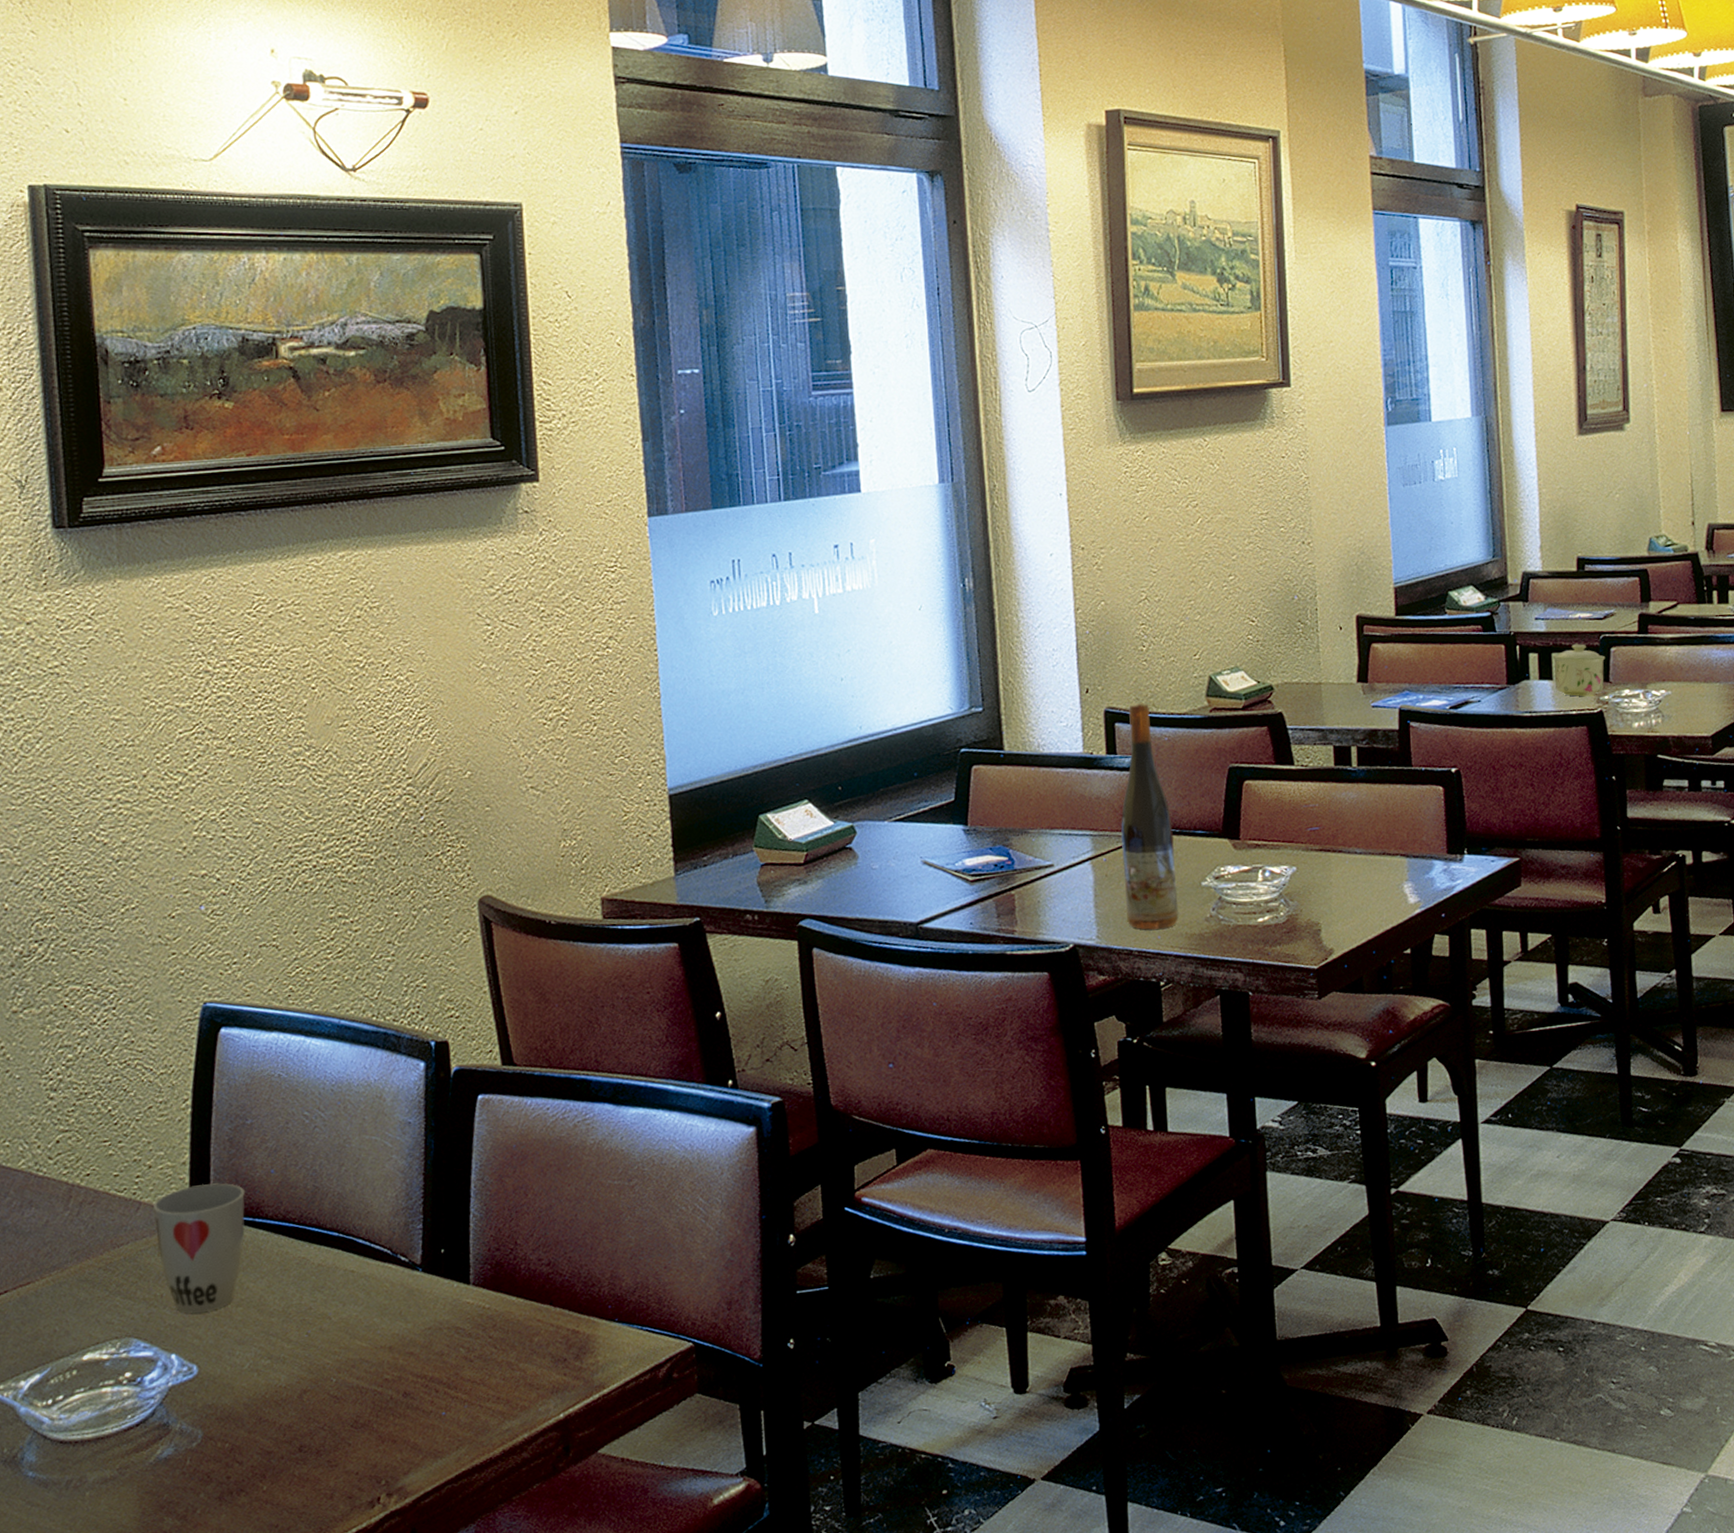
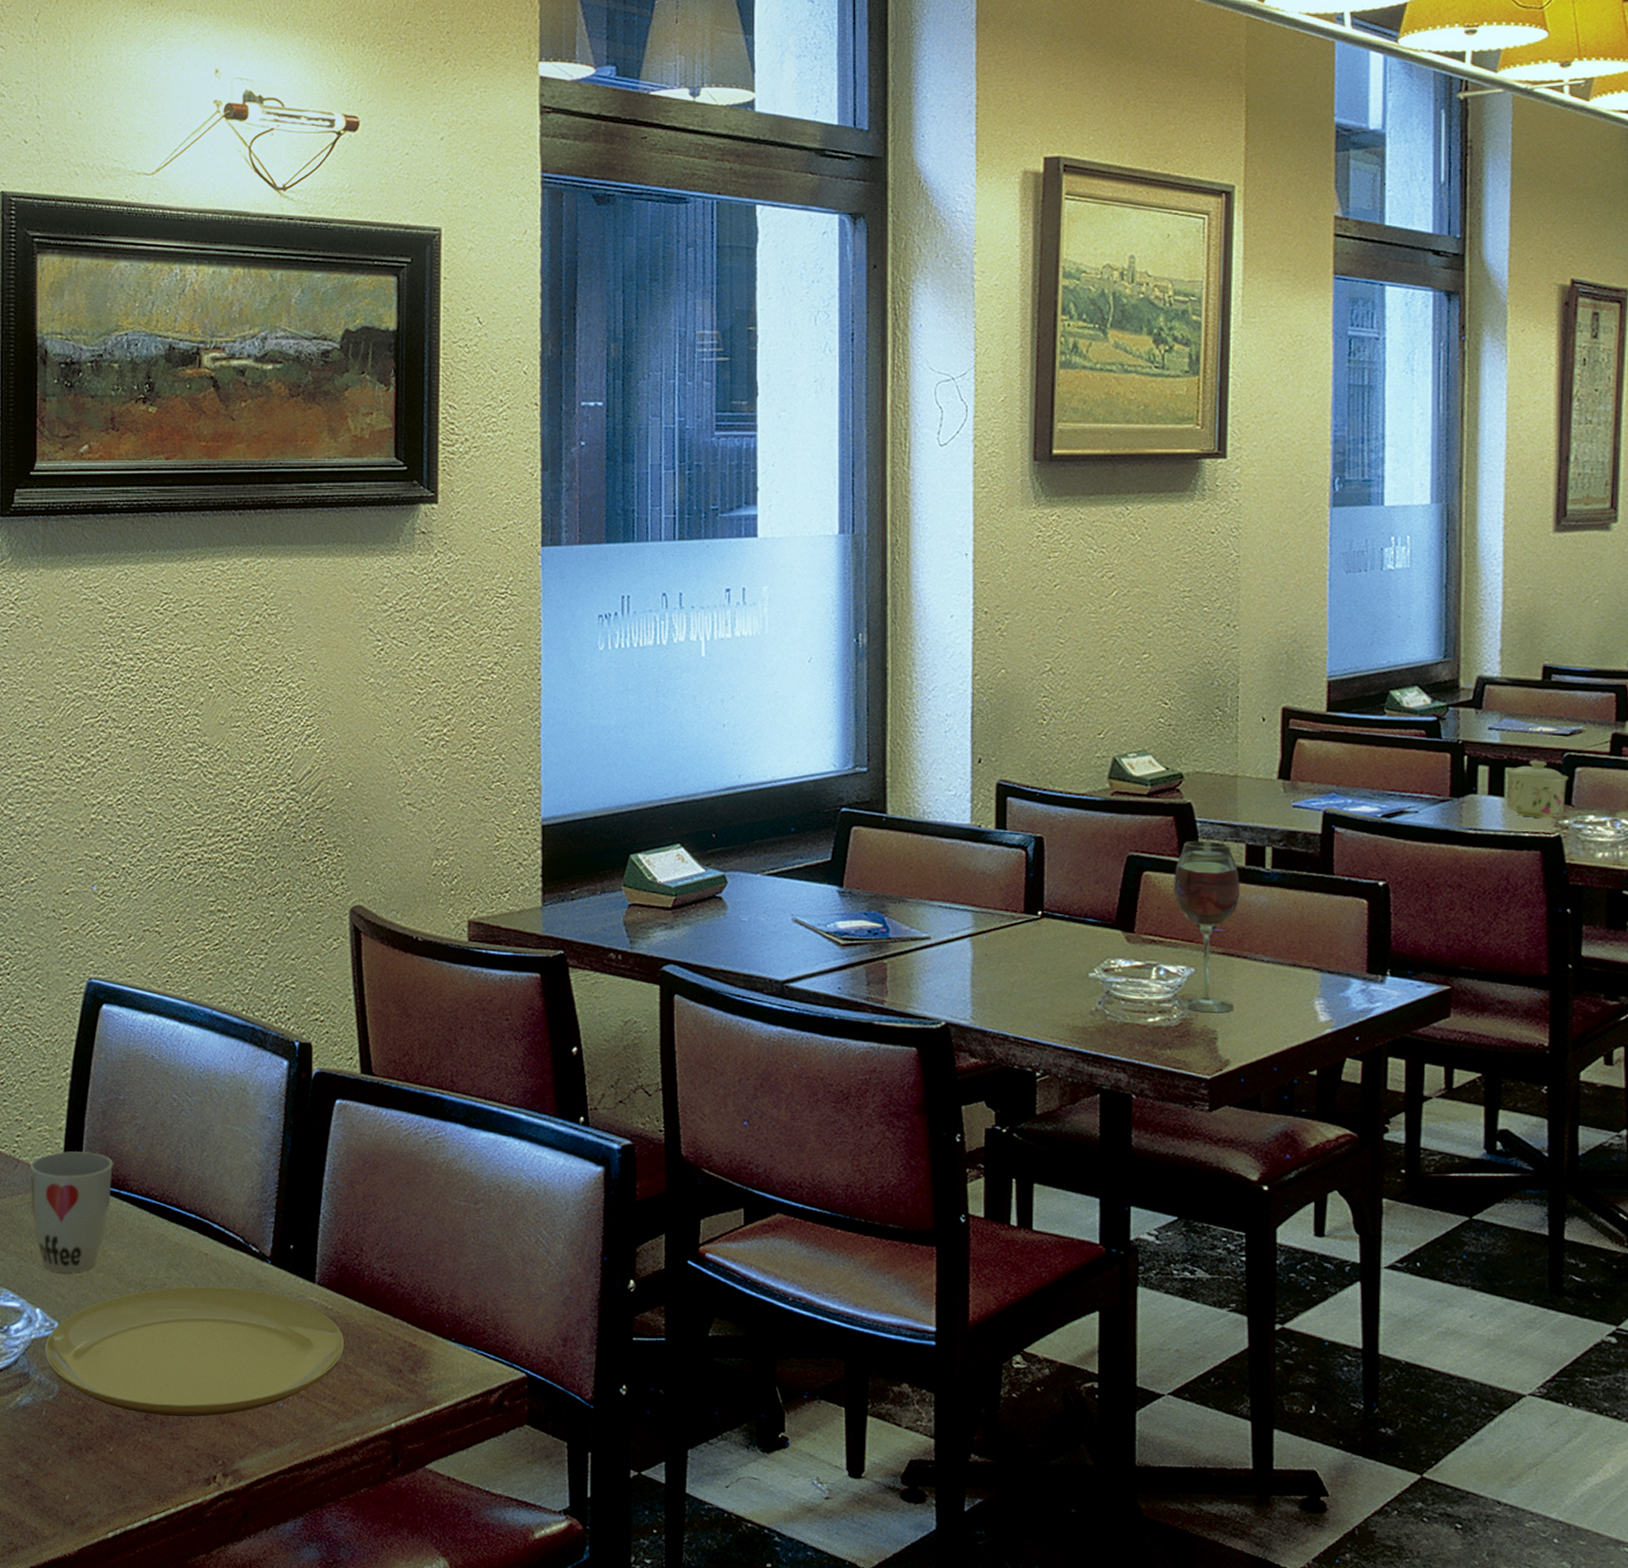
plate: none [184,1300,506,1446] -> present [45,1286,345,1417]
wine bottle: present [1121,703,1179,930] -> none [1004,779,1062,1017]
wineglass: none [1271,746,1333,908] -> present [1174,840,1240,1013]

